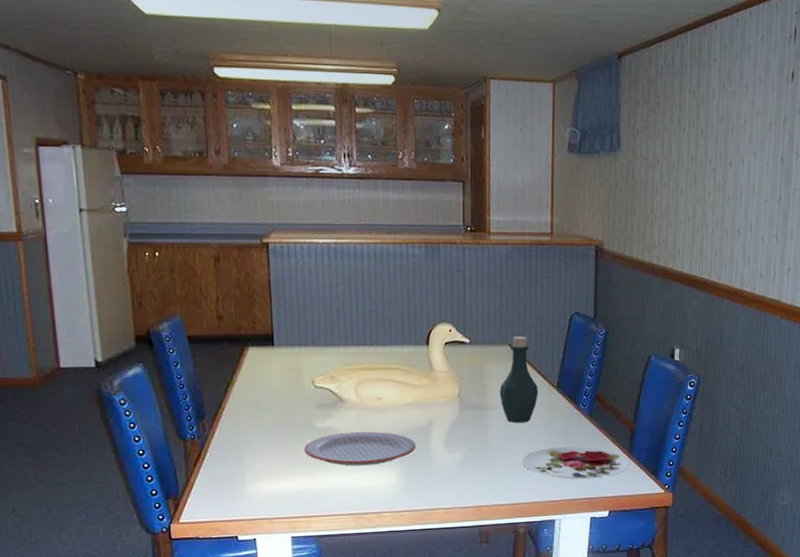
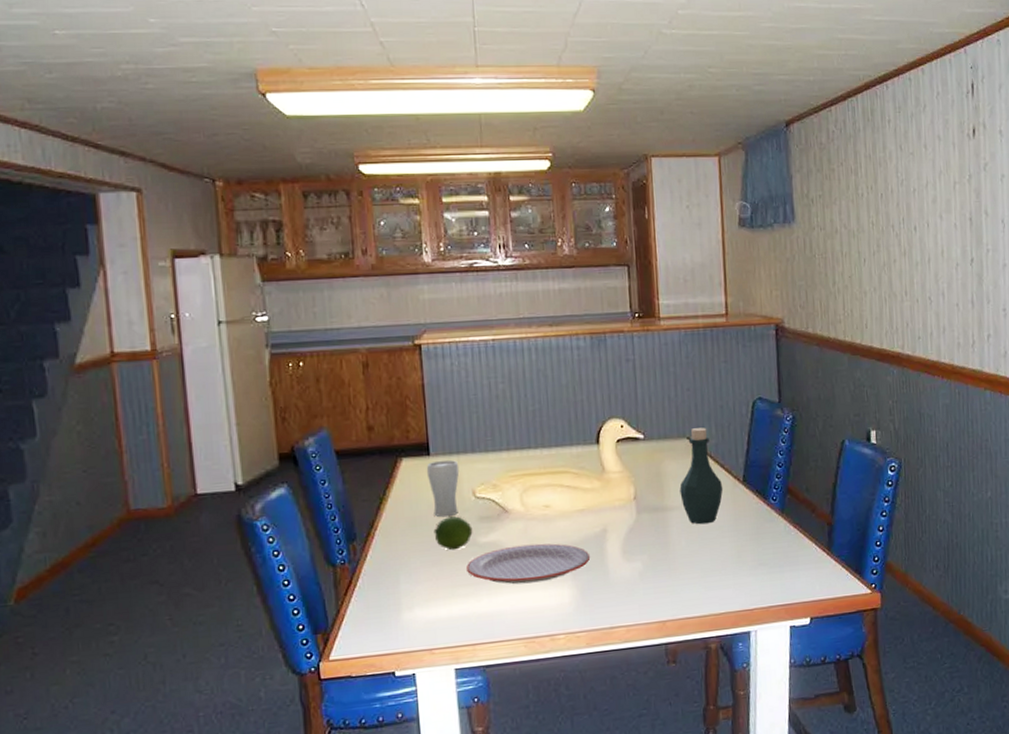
drinking glass: none [270,351,301,403] -> present [426,459,460,518]
fruit: none [276,402,311,433] -> present [433,516,473,551]
plate: present [522,446,630,480] -> none [709,546,830,584]

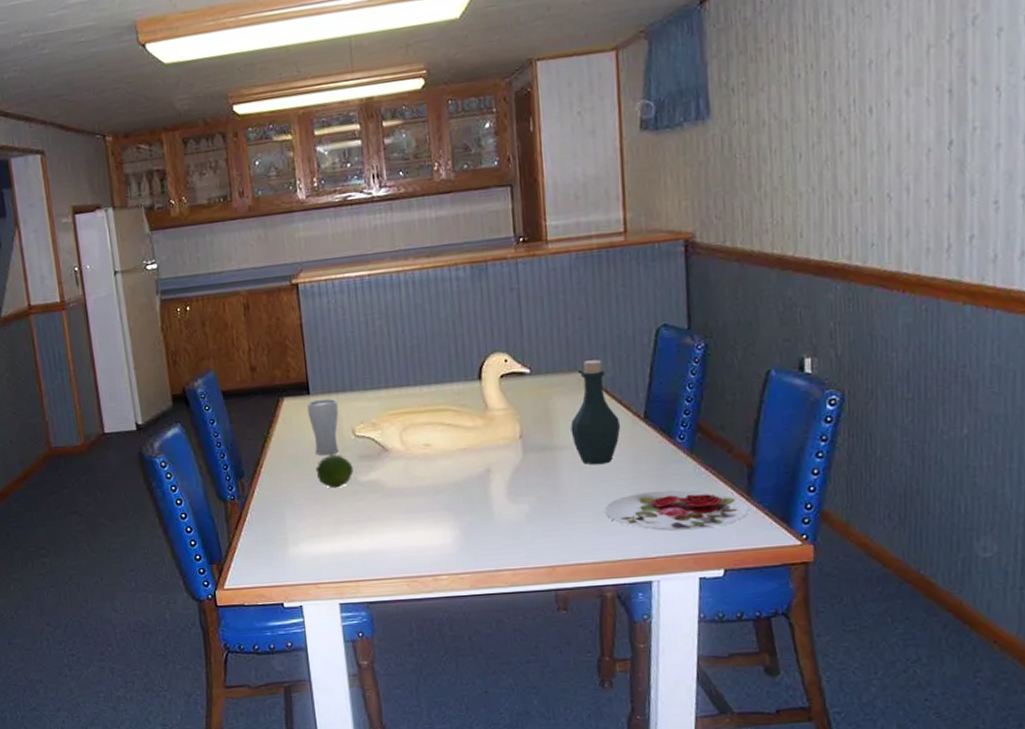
plate: present [465,543,591,585] -> none [347,483,474,524]
plate: none [709,546,830,584] -> present [604,490,749,531]

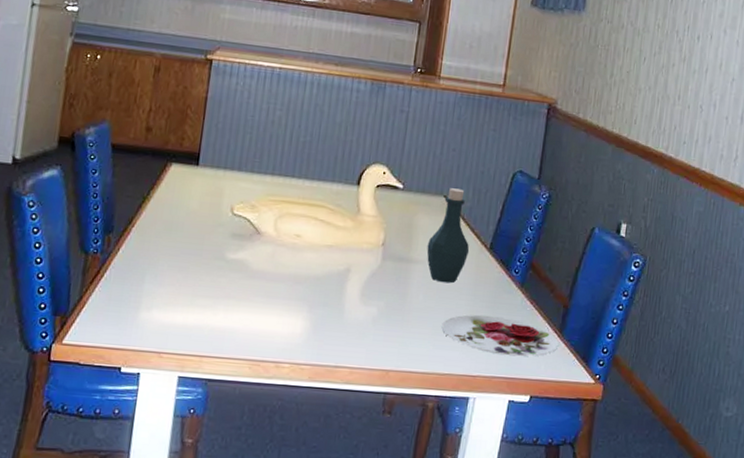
drinking glass: present [306,398,339,456] -> none [190,171,224,228]
fruit: present [315,455,354,489] -> none [186,227,224,261]

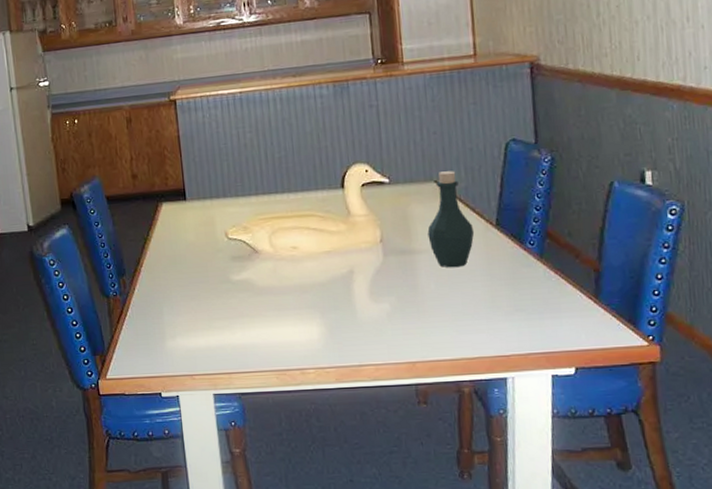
plate: present [441,314,559,357] -> none [461,292,598,331]

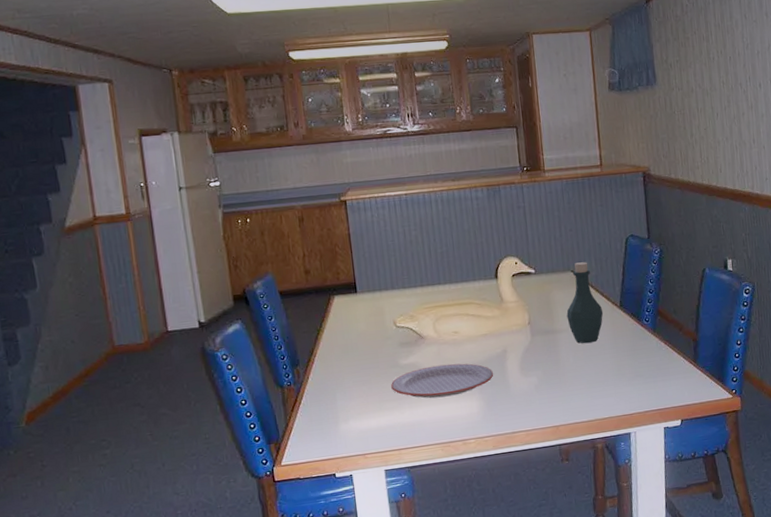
plate: none [220,282,338,320] -> present [390,363,494,398]

